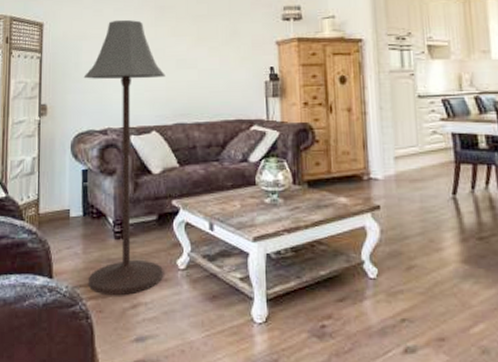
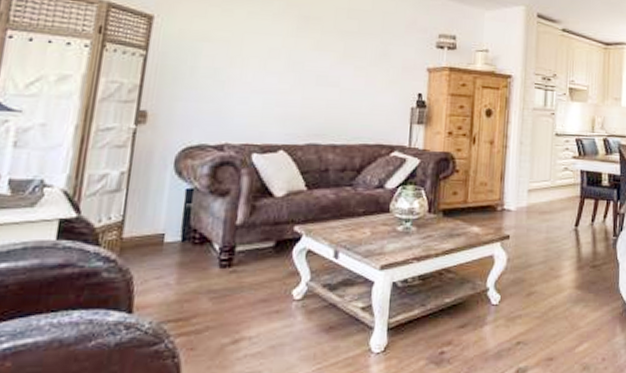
floor lamp: present [83,19,165,296] -> none [178,24,302,331]

